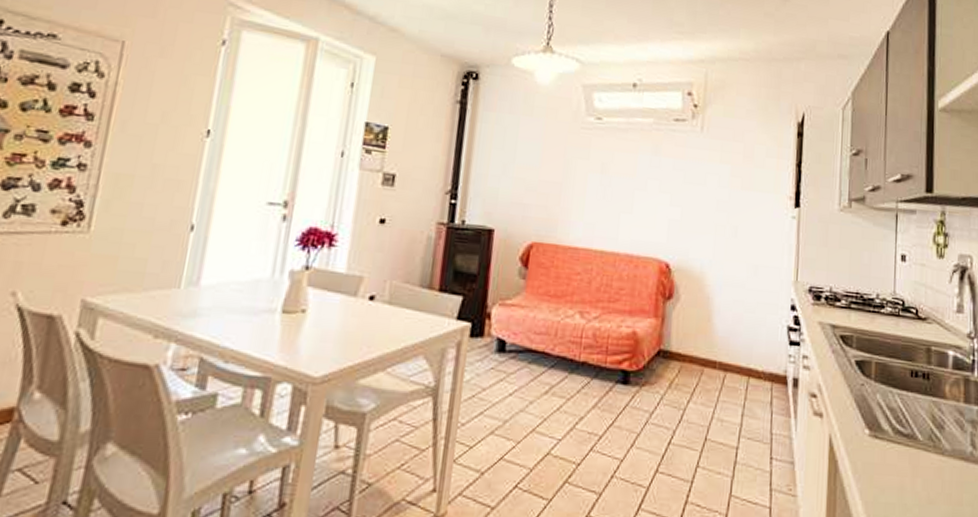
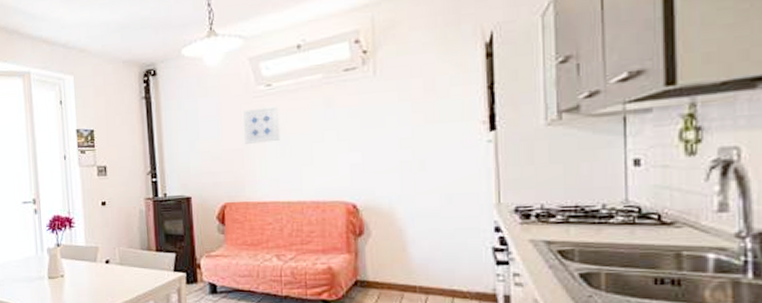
wall art: none [565,140,605,182] -> present [243,106,280,144]

